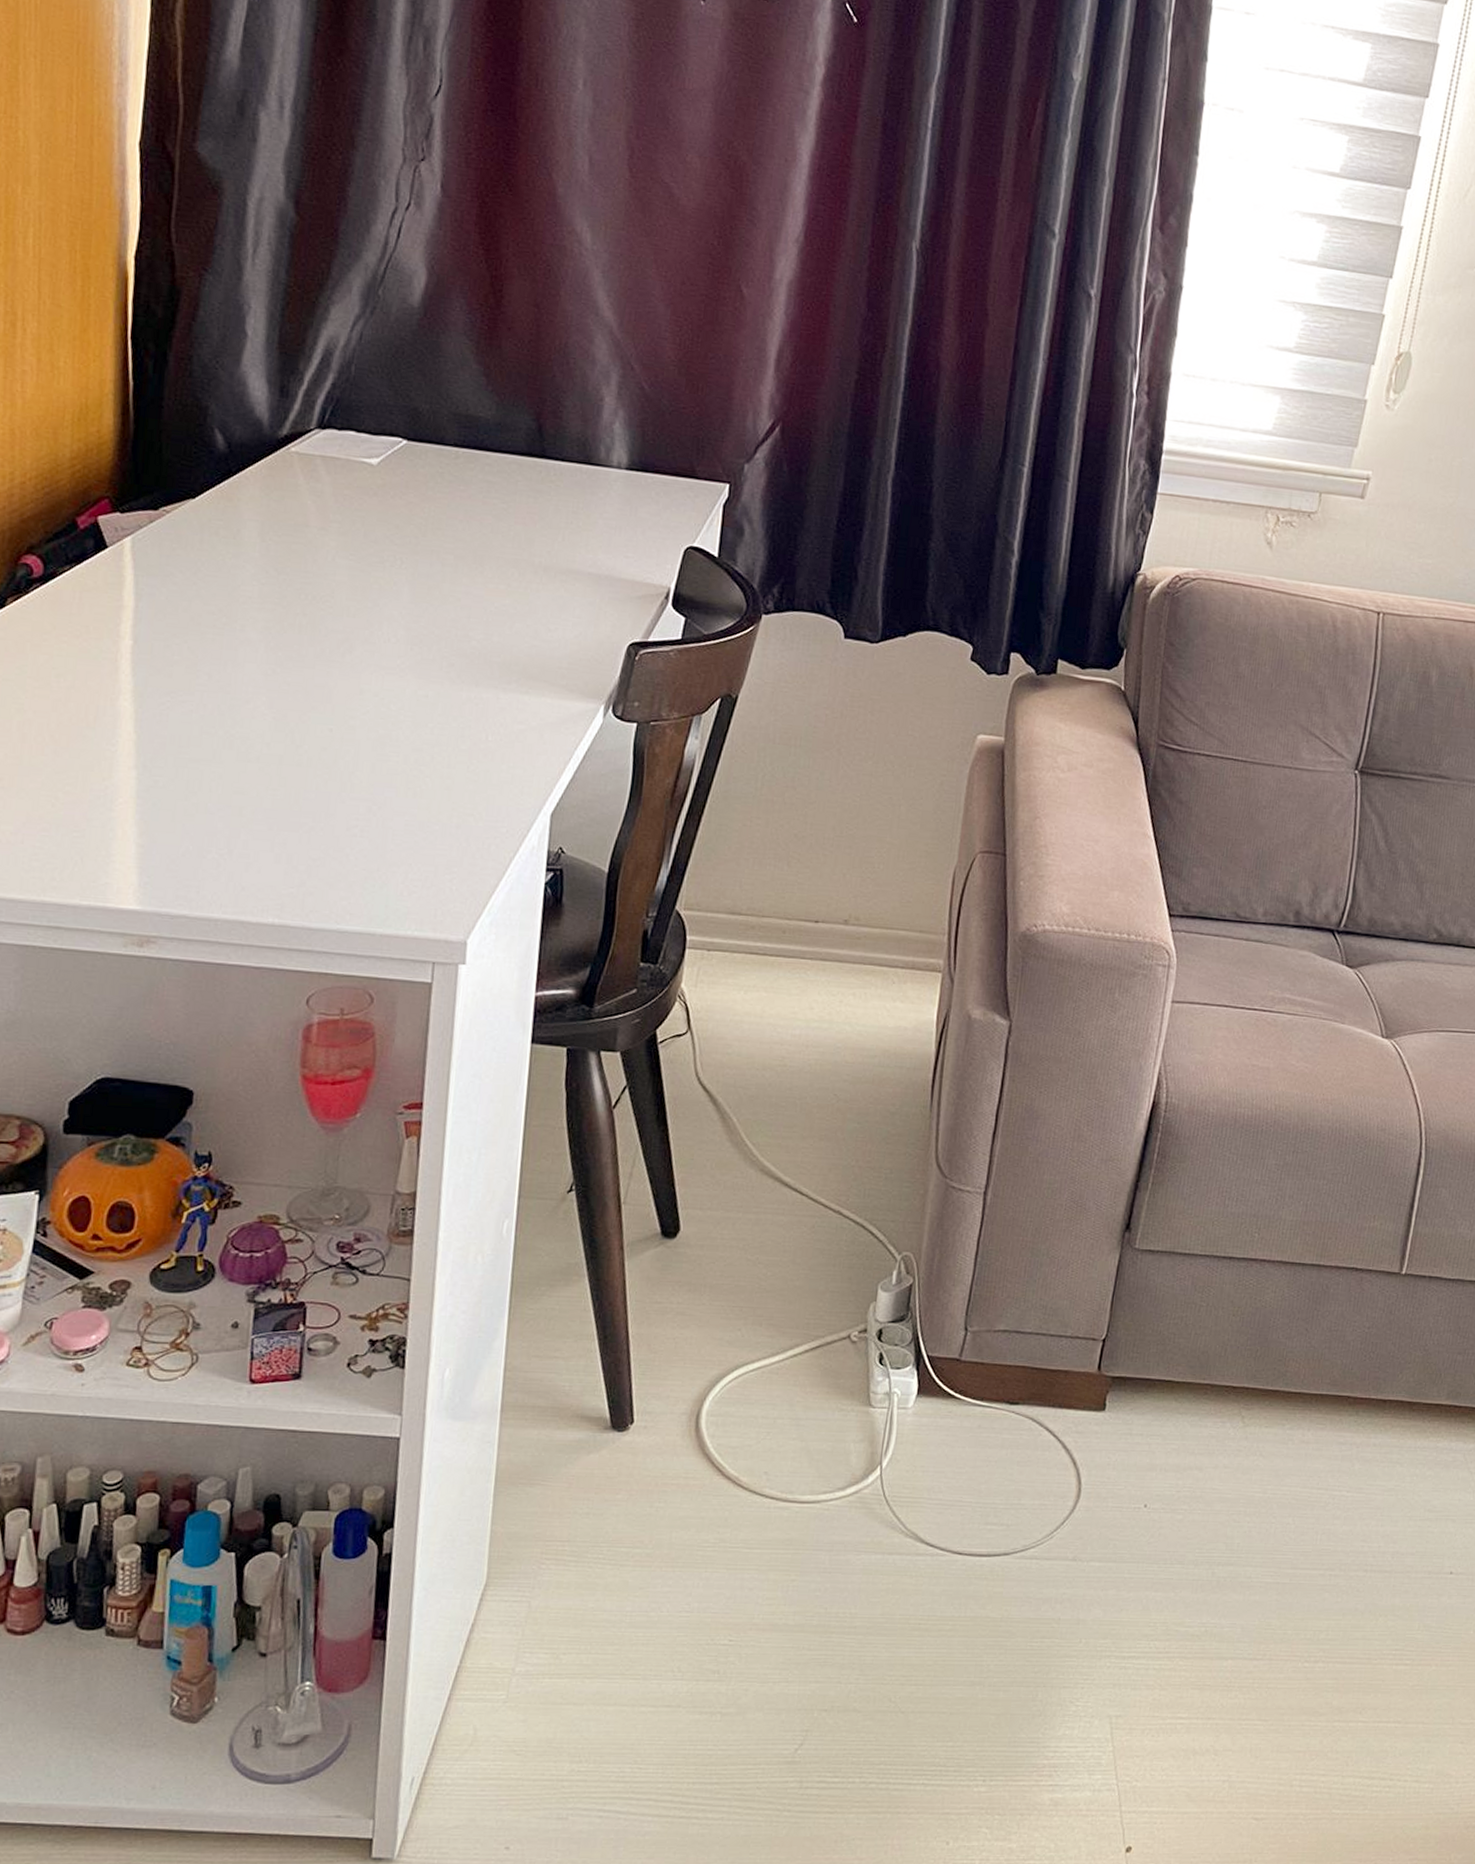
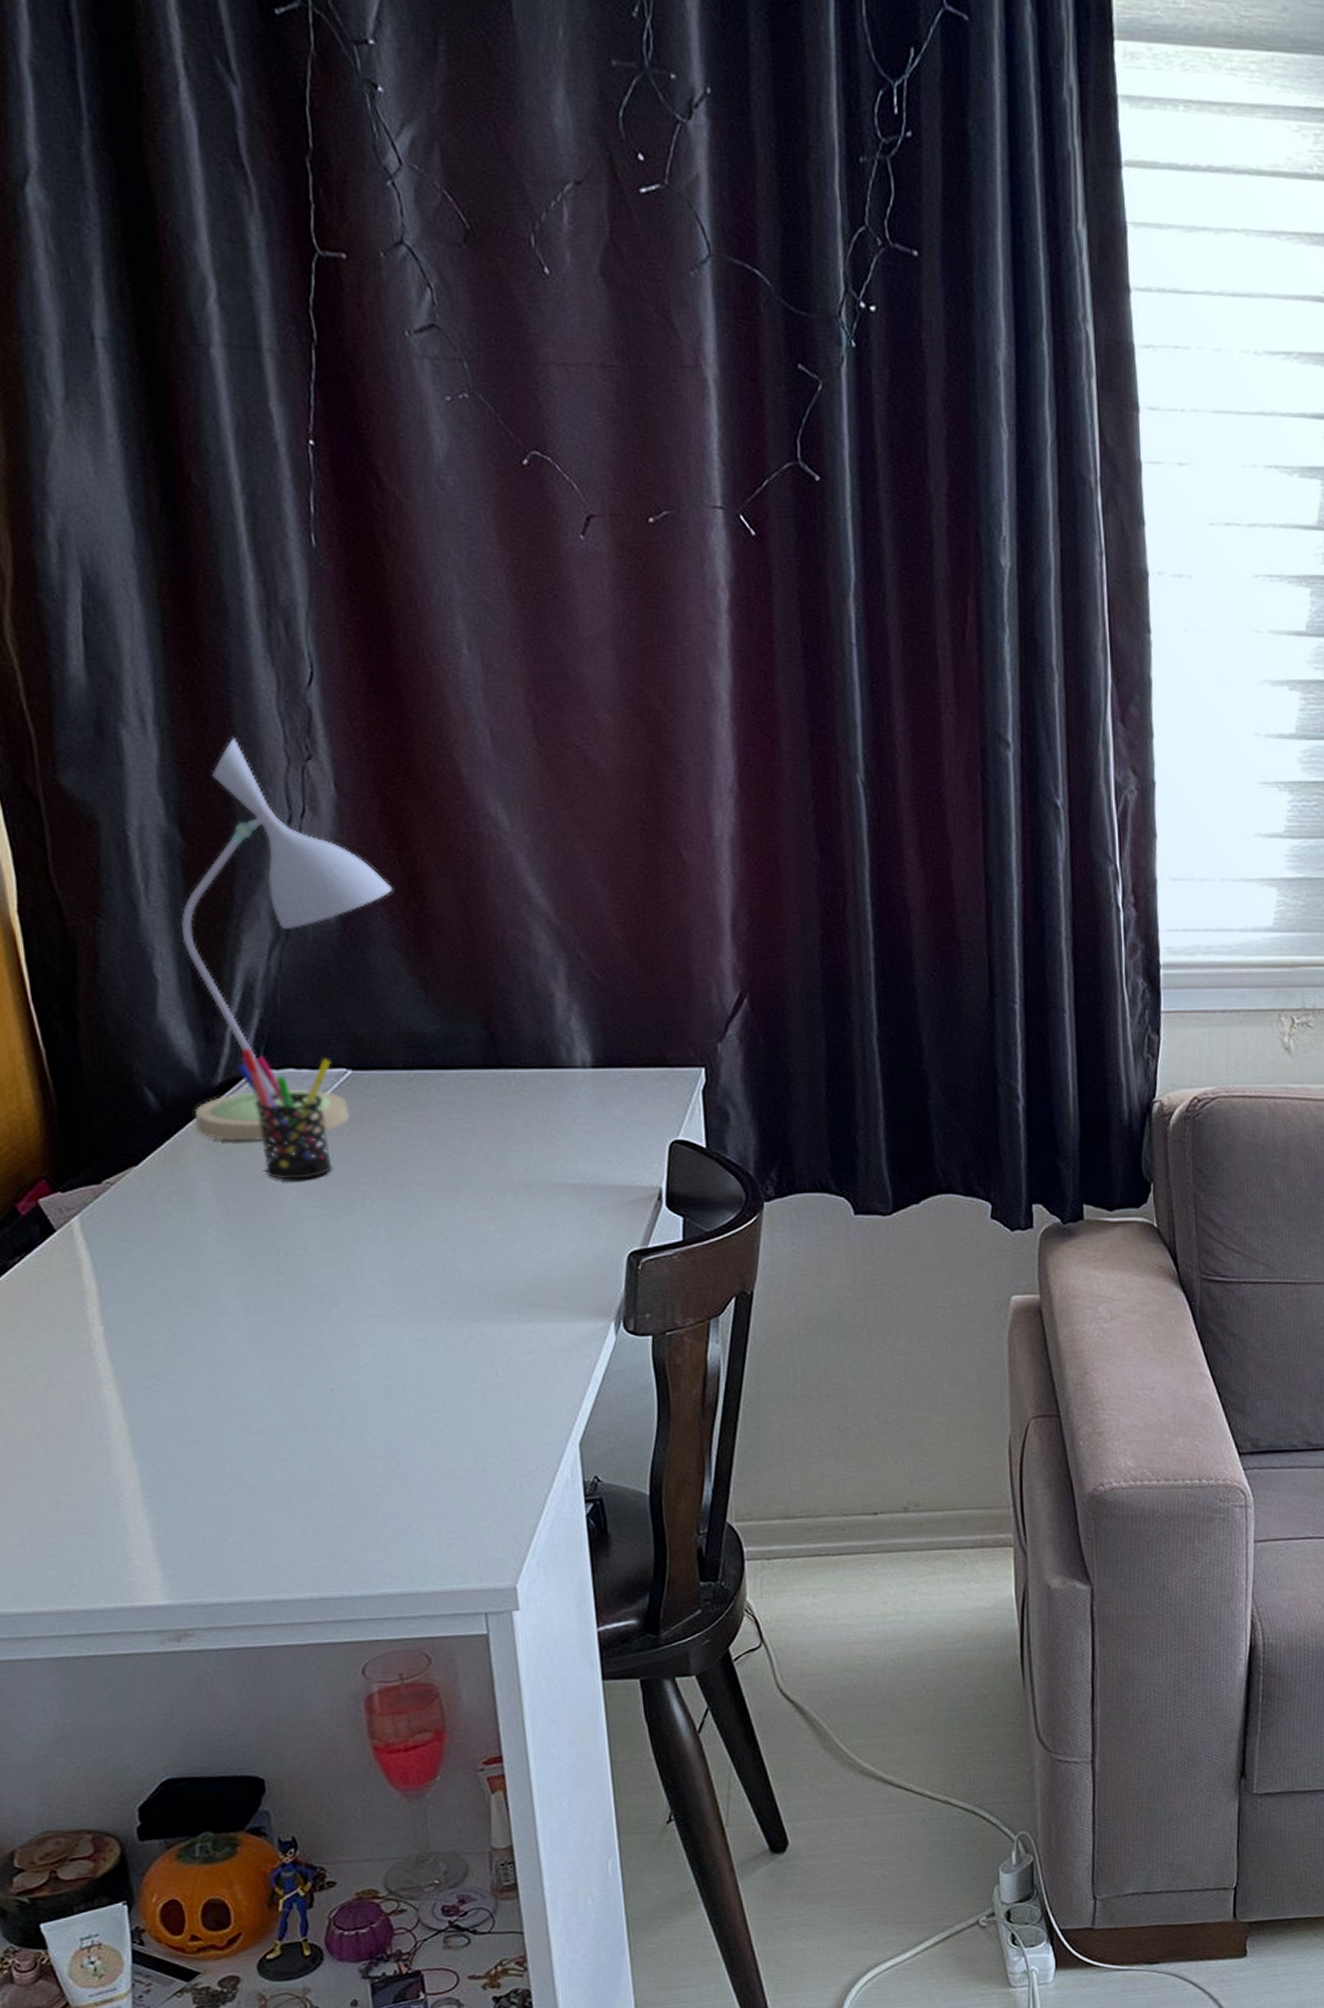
desk lamp: none [254,132,476,494] -> present [180,738,393,1141]
pen holder: none [302,407,390,533] -> present [236,1049,332,1180]

